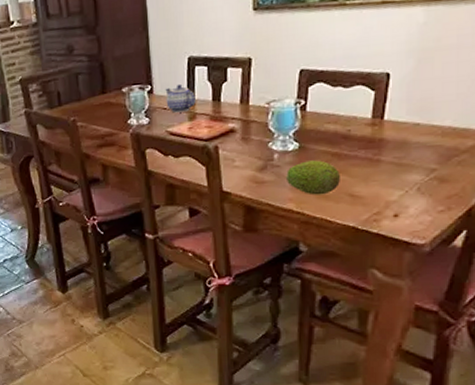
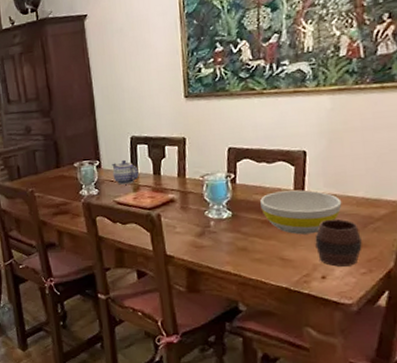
fruit: present [285,160,340,195] -> none [221,227,271,259]
bowl: none [332,118,425,169] -> present [260,190,342,235]
cup: none [390,151,443,204] -> present [315,219,362,267]

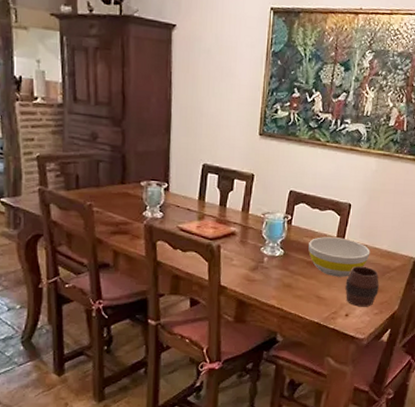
teapot: present [112,159,139,185] -> none [180,186,206,212]

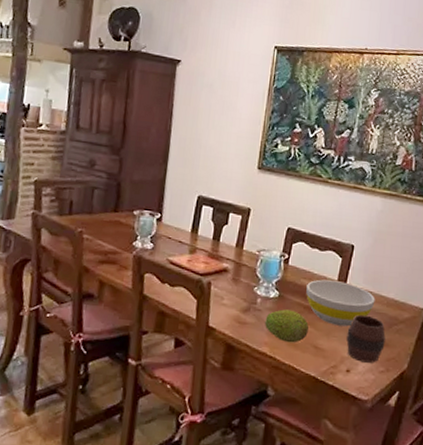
fruit: none [271,266,311,295] -> present [264,309,309,343]

